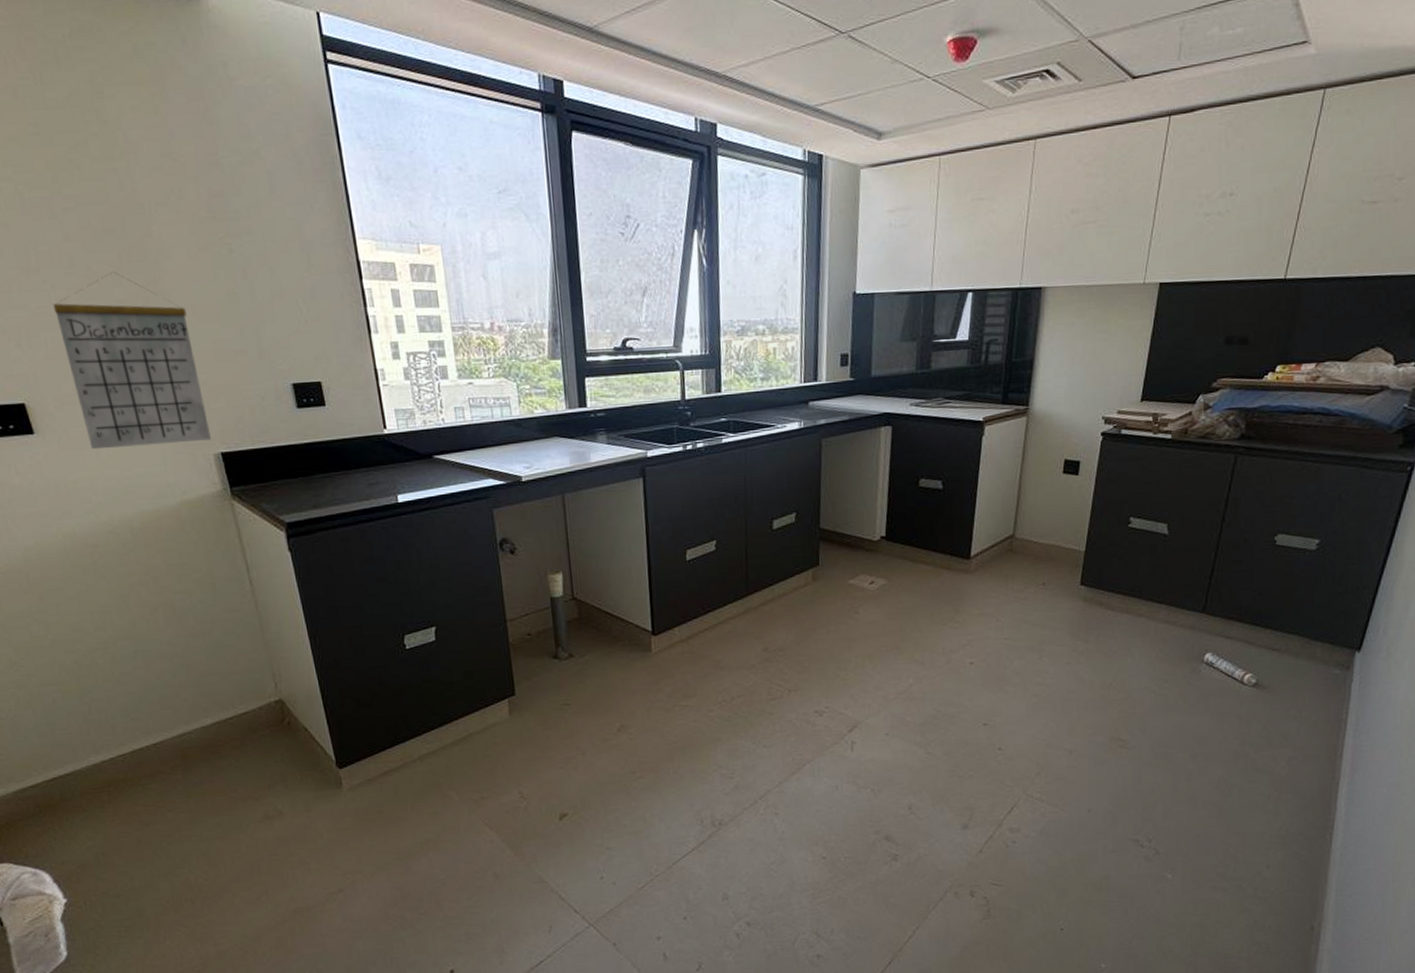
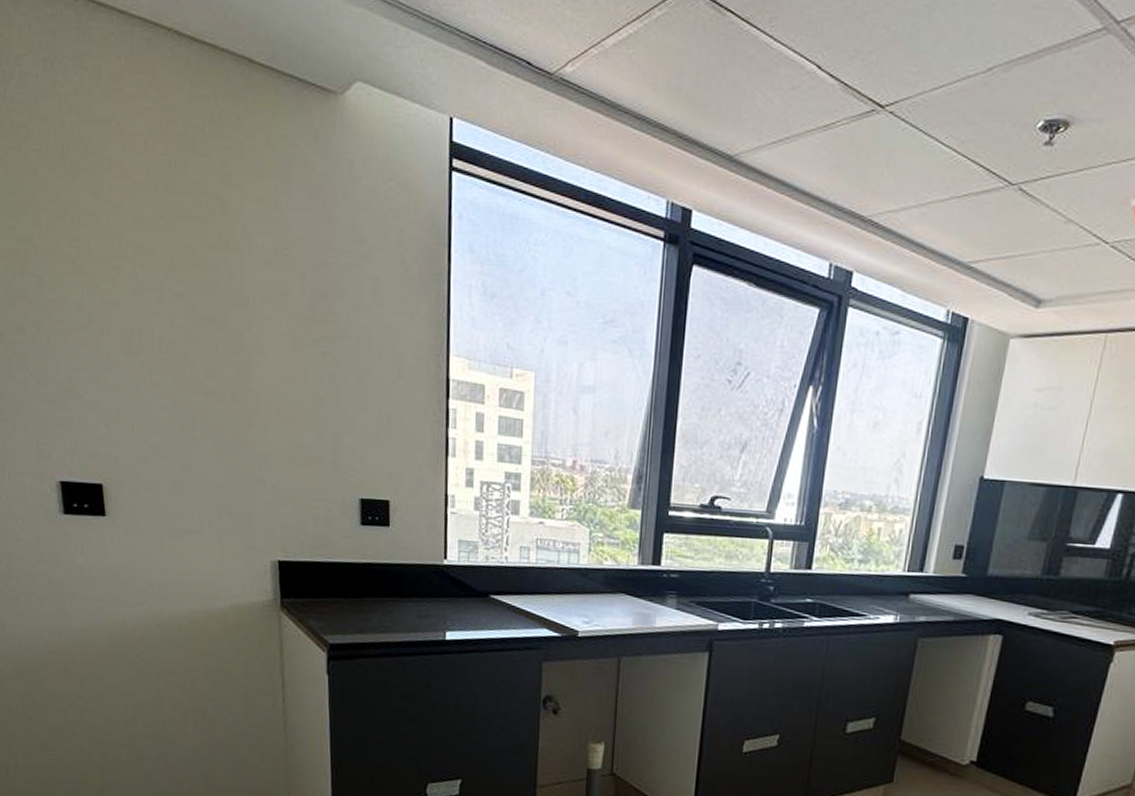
calendar: present [52,271,211,450] -> none [146,361,272,546]

